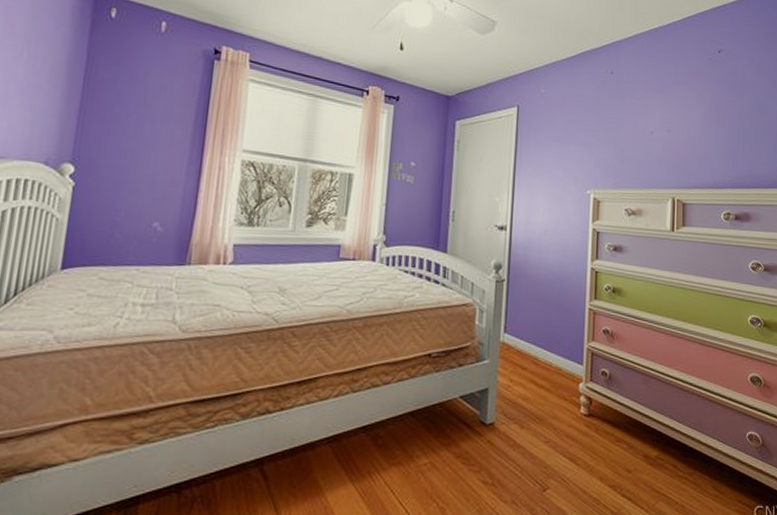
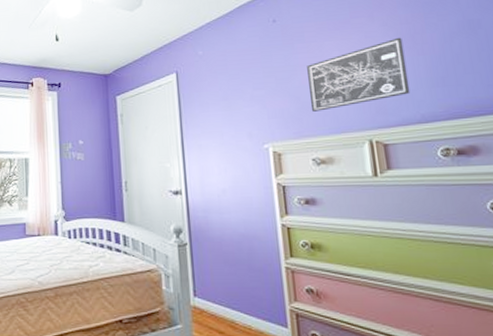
wall art: none [630,108,710,166] -> present [307,37,411,112]

